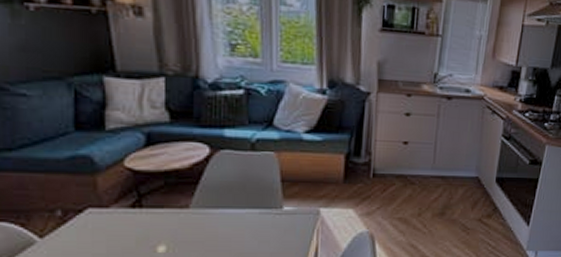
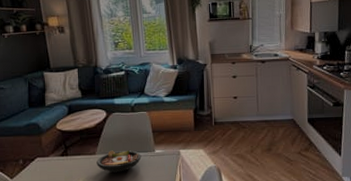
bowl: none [190,203,262,235] -> present [96,150,142,173]

